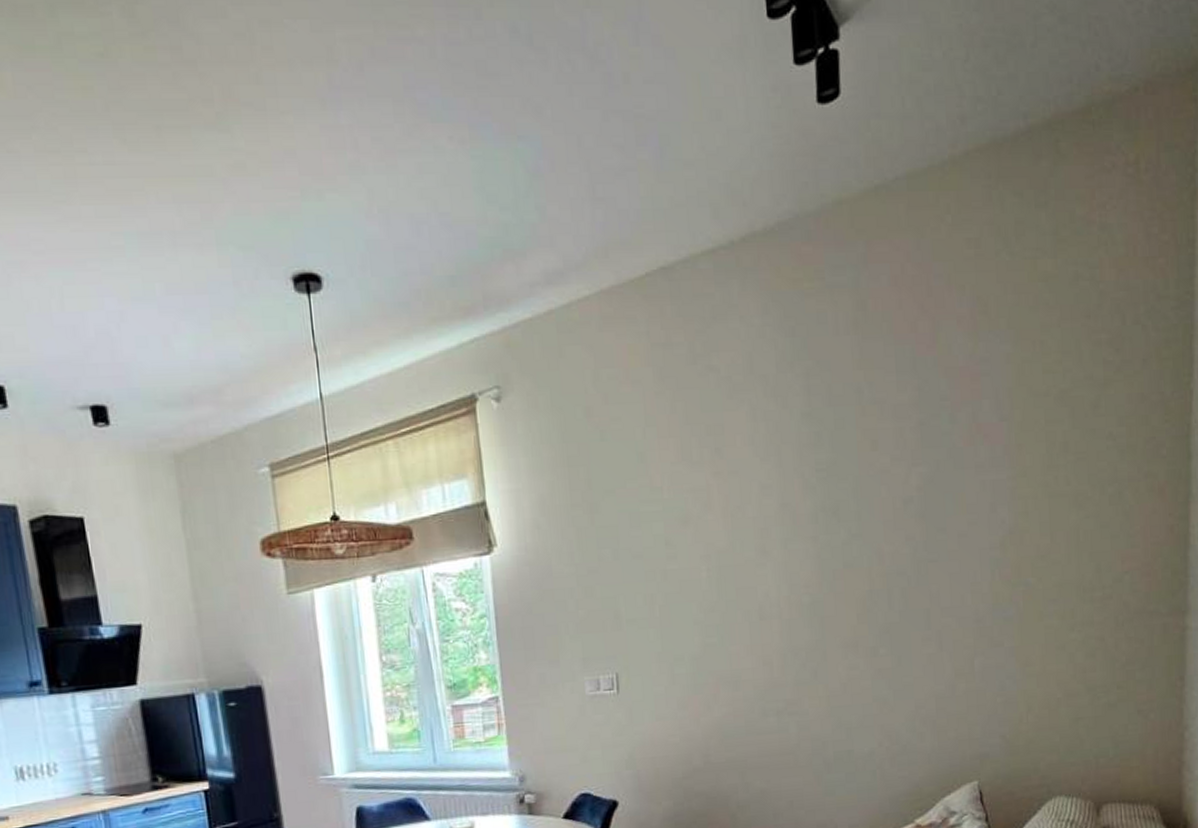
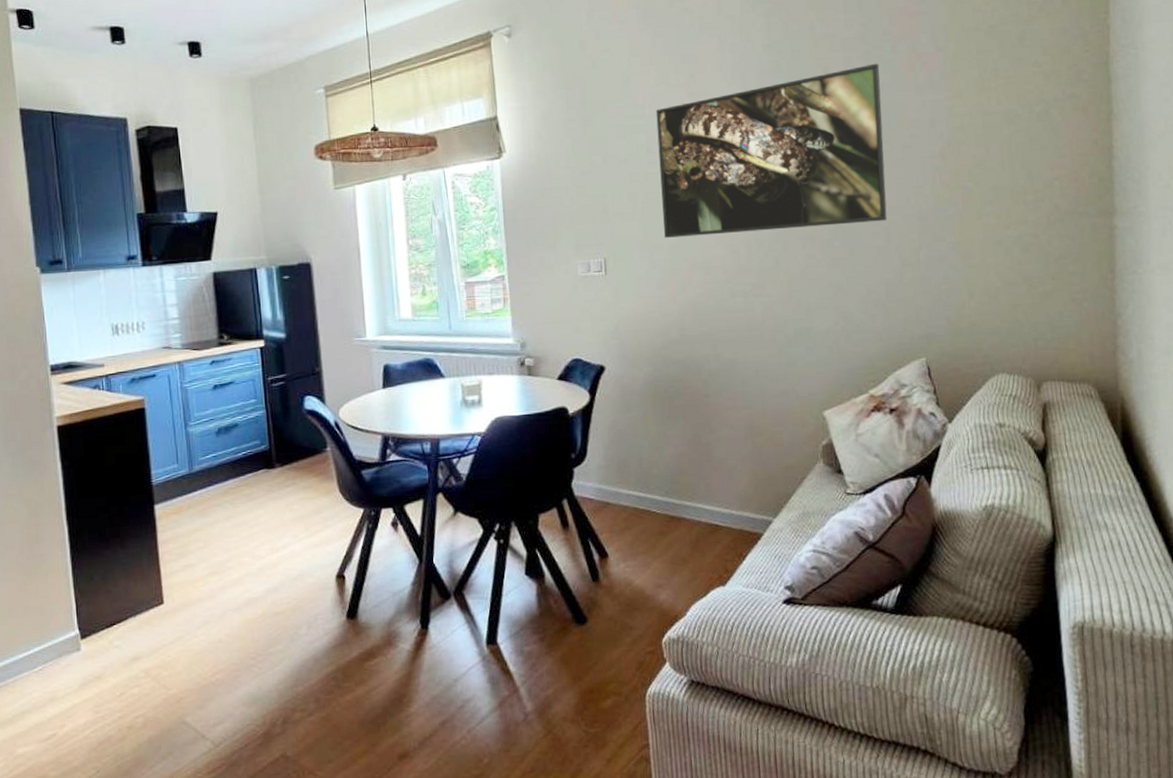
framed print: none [675,435,940,648] -> present [656,63,888,238]

